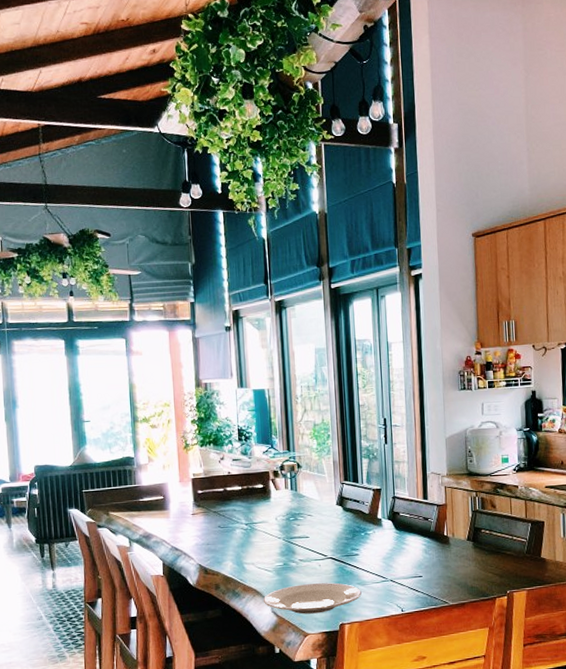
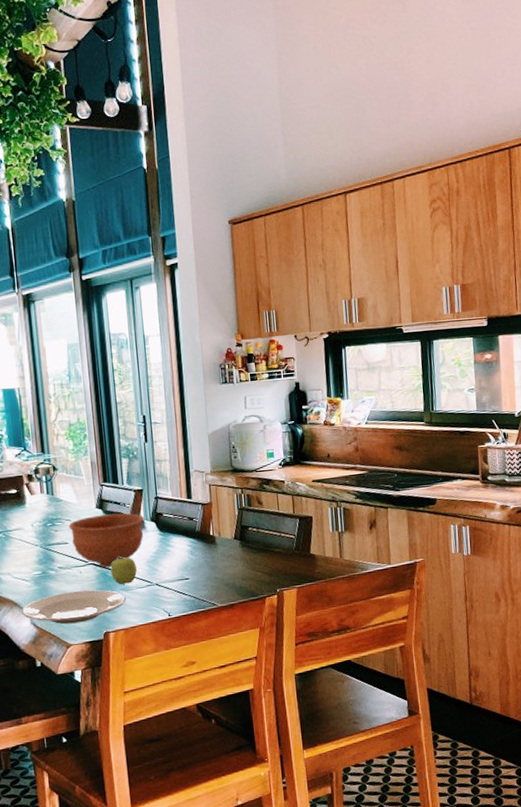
bowl: none [310,510,382,562] -> present [68,513,145,568]
fruit: none [348,551,373,579] -> present [110,556,137,585]

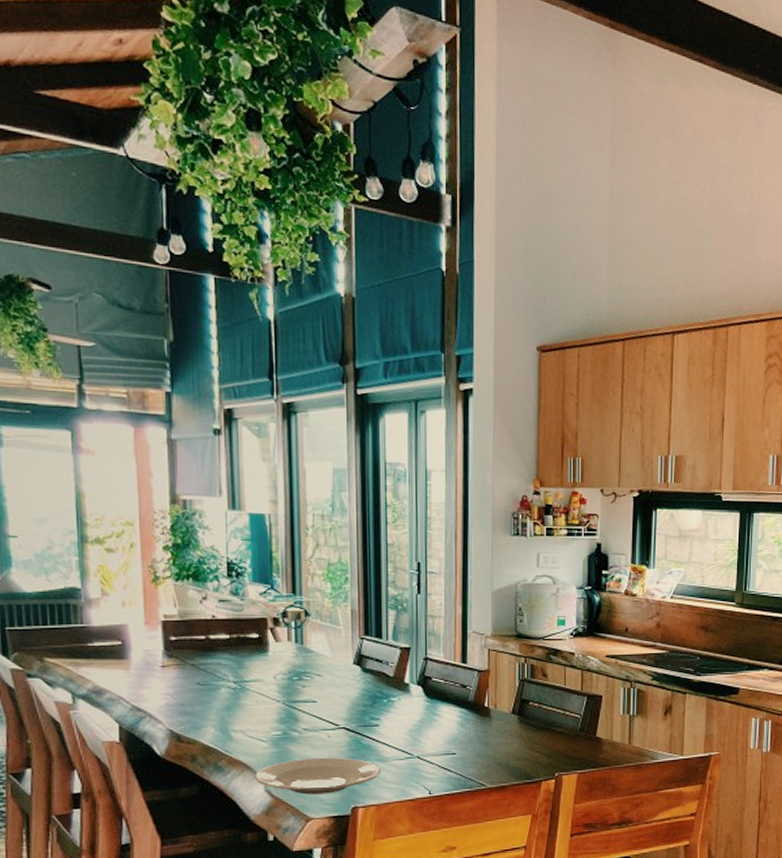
bowl: present [68,513,145,568] -> none [319,672,410,734]
fruit: present [110,556,137,585] -> none [365,721,396,754]

